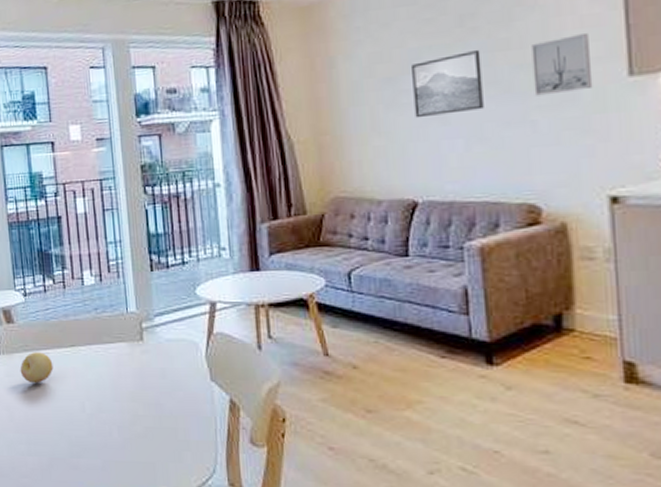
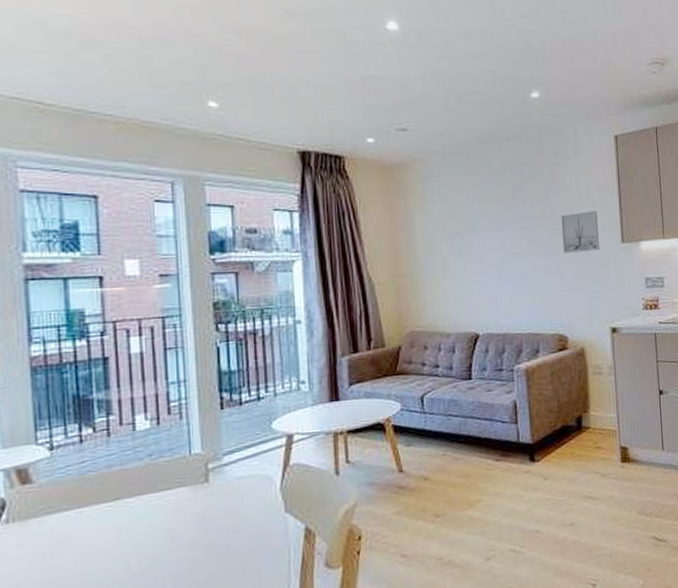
fruit: present [20,352,54,384] -> none [38,512,88,551]
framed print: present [412,49,484,118] -> none [475,215,528,267]

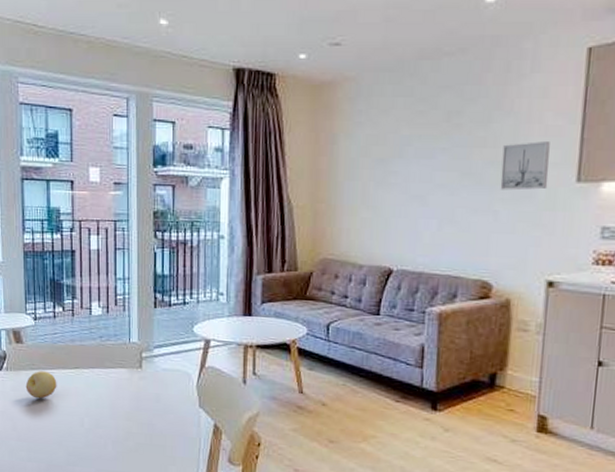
fruit: none [38,512,88,551] -> present [25,371,57,399]

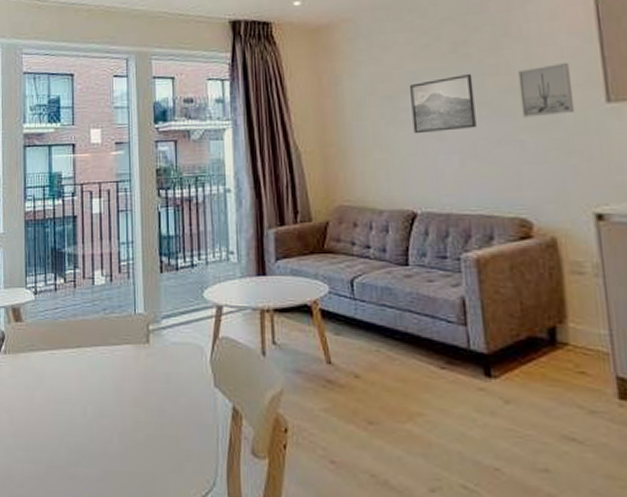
fruit: present [25,371,57,399] -> none [24,352,58,385]
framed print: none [400,143,461,198] -> present [410,73,477,134]

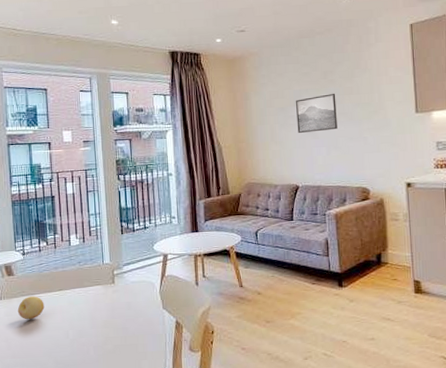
fruit: none [24,352,58,385] -> present [17,296,45,320]
wall art: present [518,62,575,118] -> none [364,86,397,123]

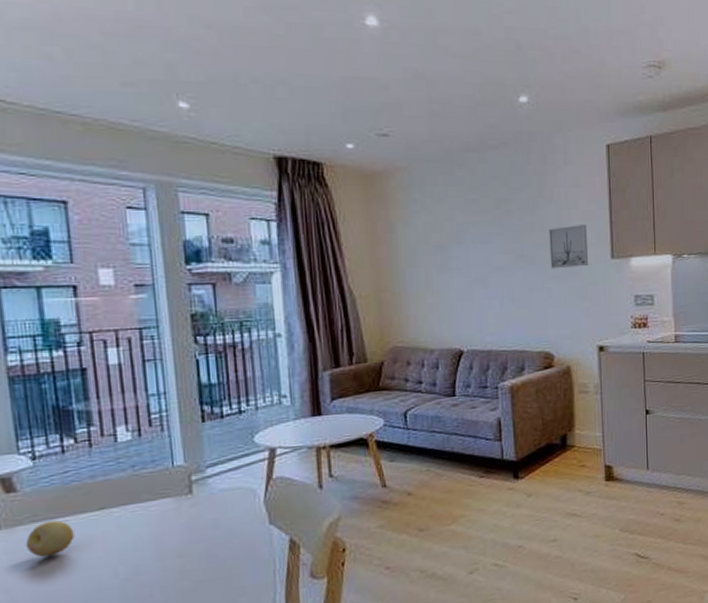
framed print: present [296,93,338,134] -> none [460,228,515,281]
wall art: none [364,86,397,123] -> present [549,224,589,269]

